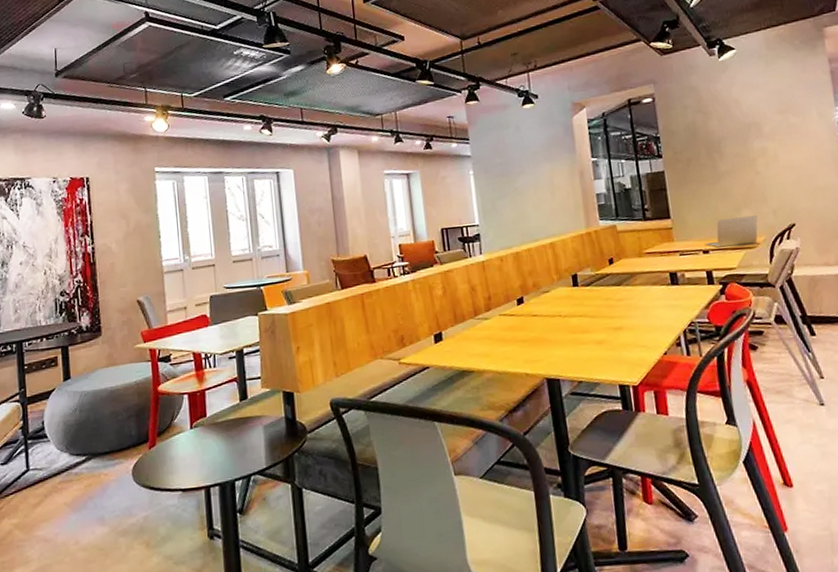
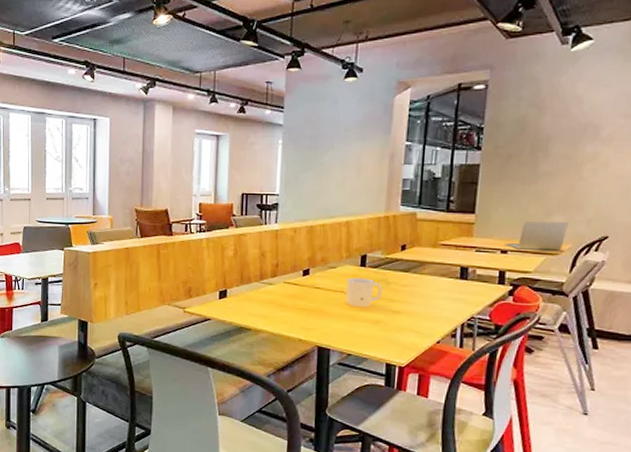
mug: none [562,298,600,331] -> present [345,277,383,308]

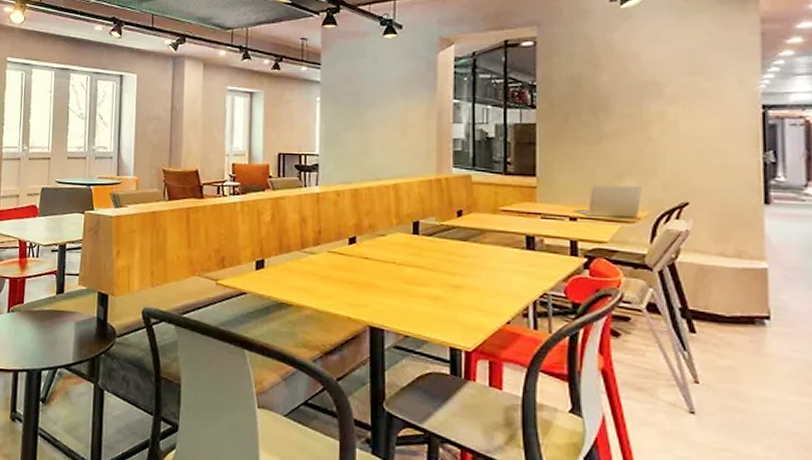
mug: present [345,277,383,308] -> none [399,246,440,282]

